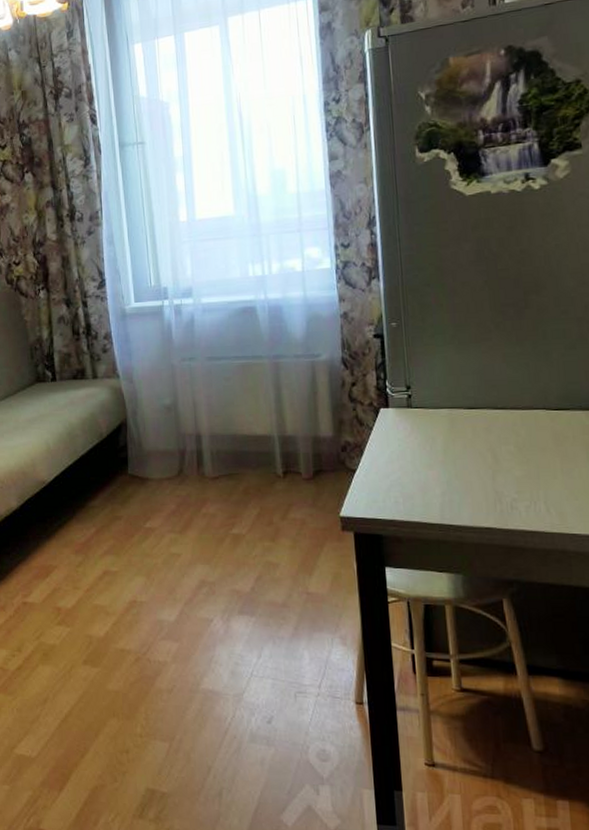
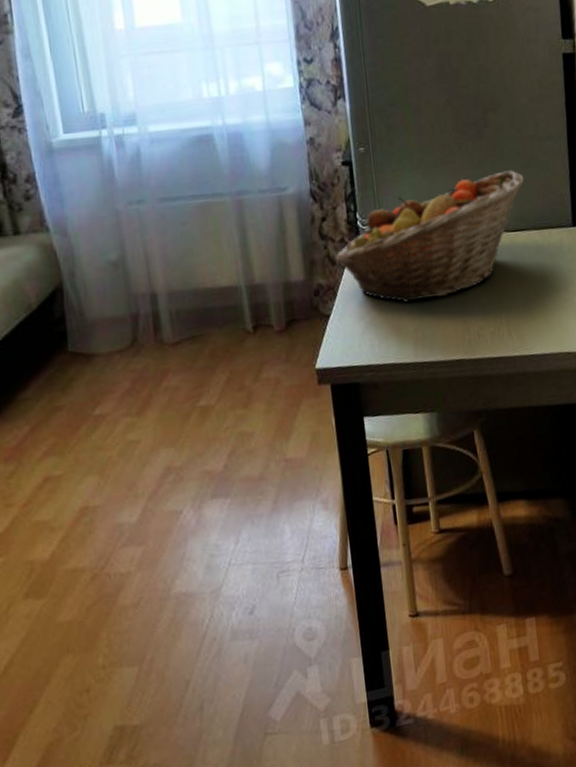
fruit basket: none [363,350,570,467] -> present [334,170,524,303]

